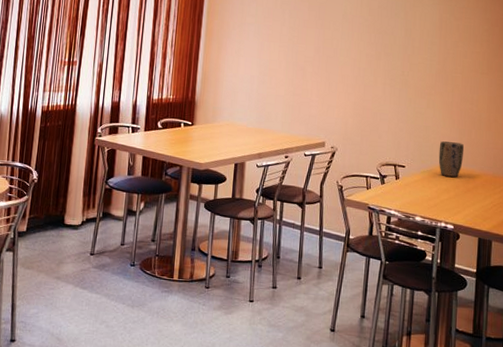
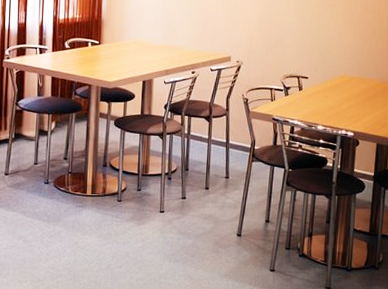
plant pot: present [438,141,464,177] -> none [340,52,365,86]

